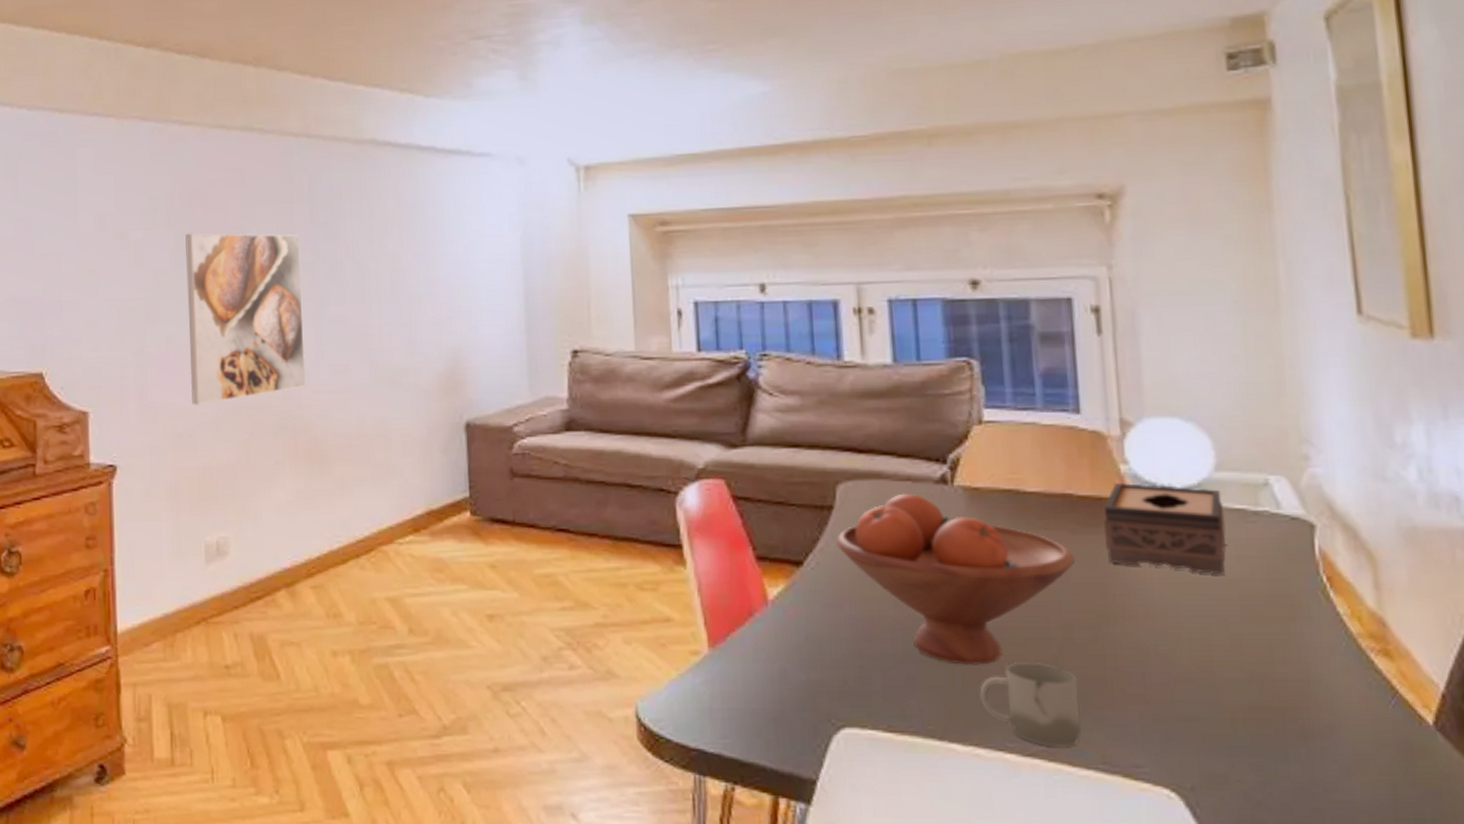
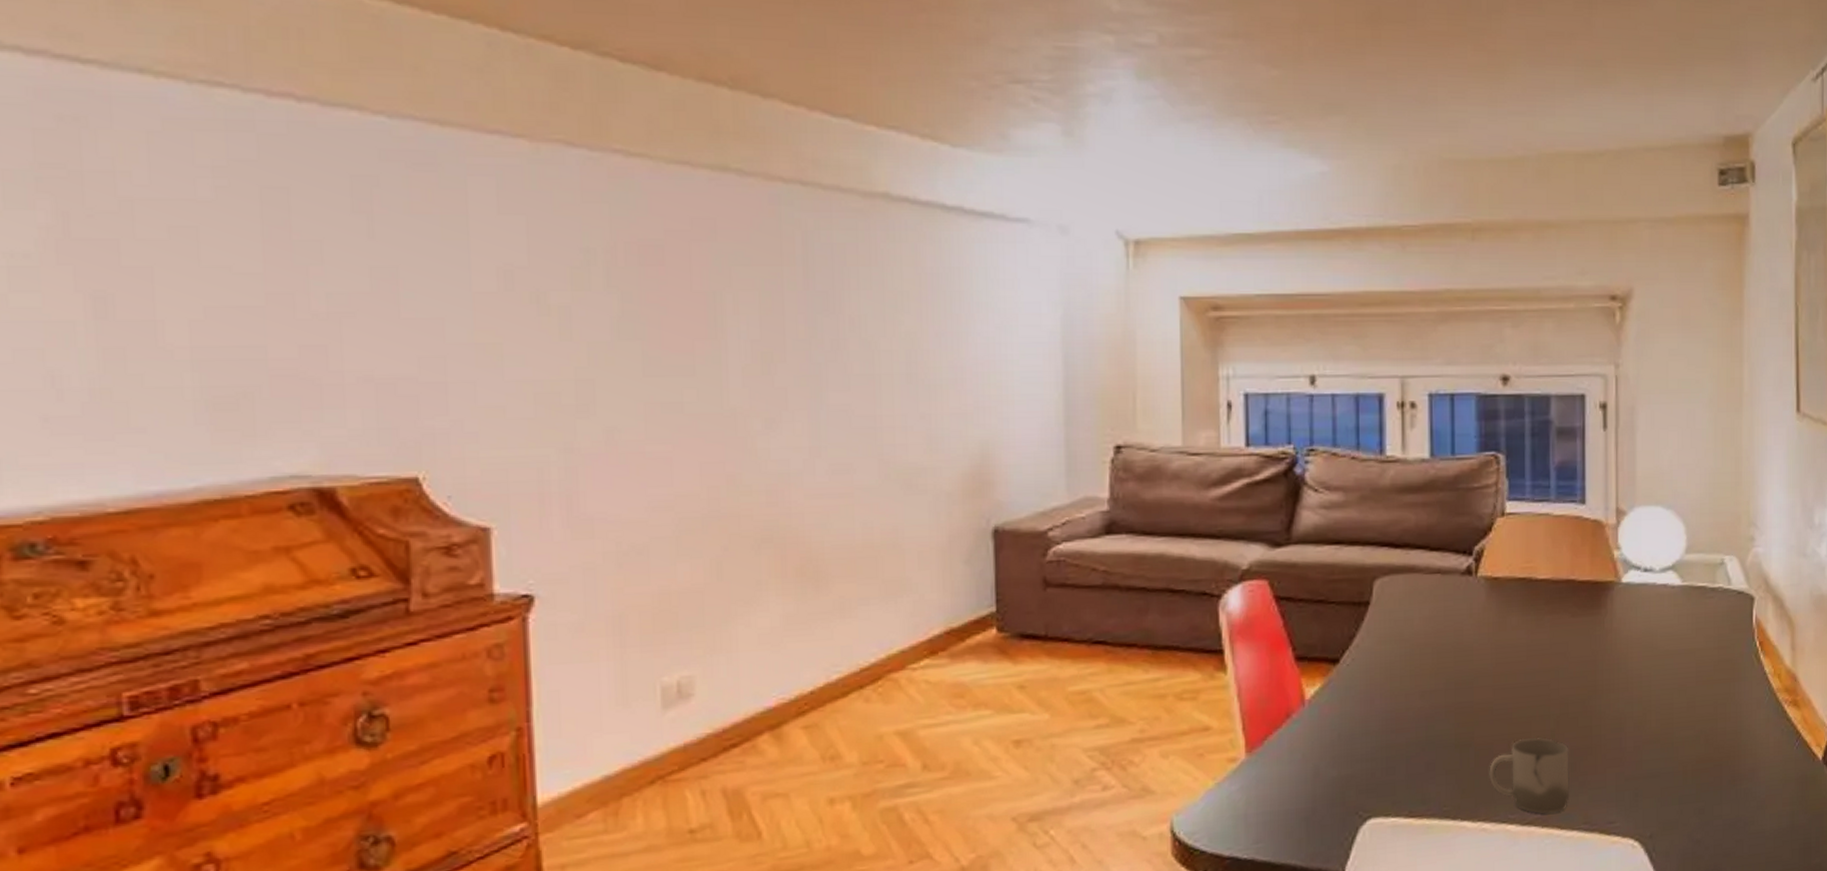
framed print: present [185,232,306,405] -> none [633,297,798,516]
fruit bowl: present [836,493,1075,665] -> none [1371,585,1573,747]
tissue box: present [1104,483,1227,575] -> none [1598,567,1690,646]

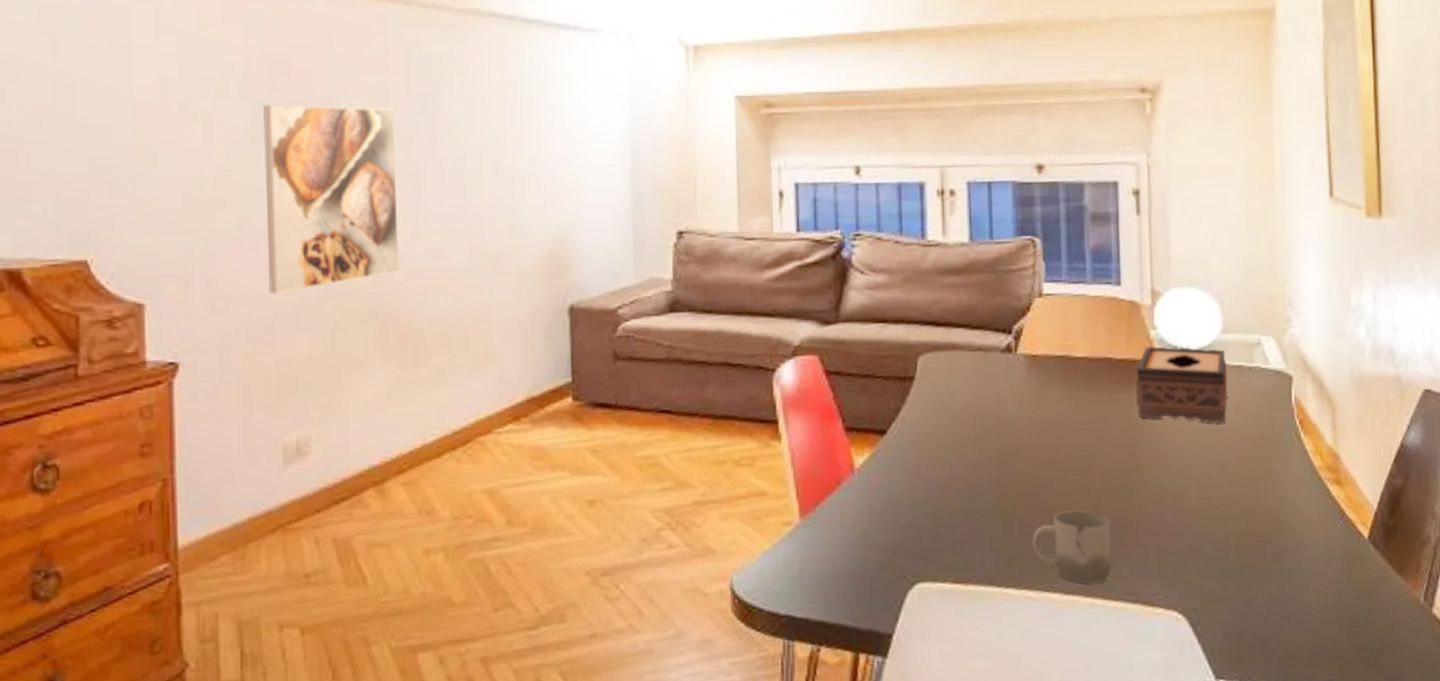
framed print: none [633,297,798,516] -> present [263,104,400,294]
tissue box: none [1598,567,1690,646] -> present [1136,346,1228,424]

